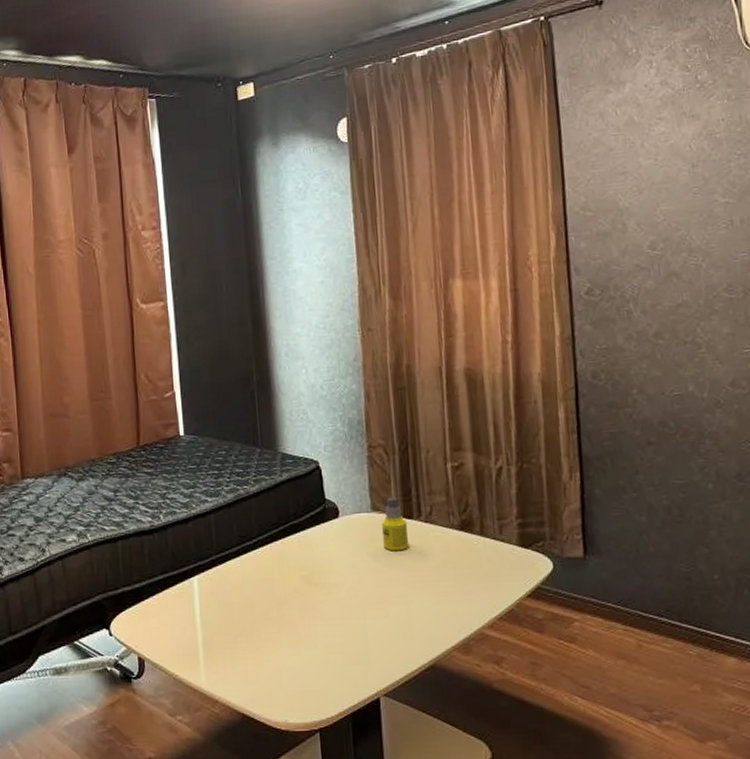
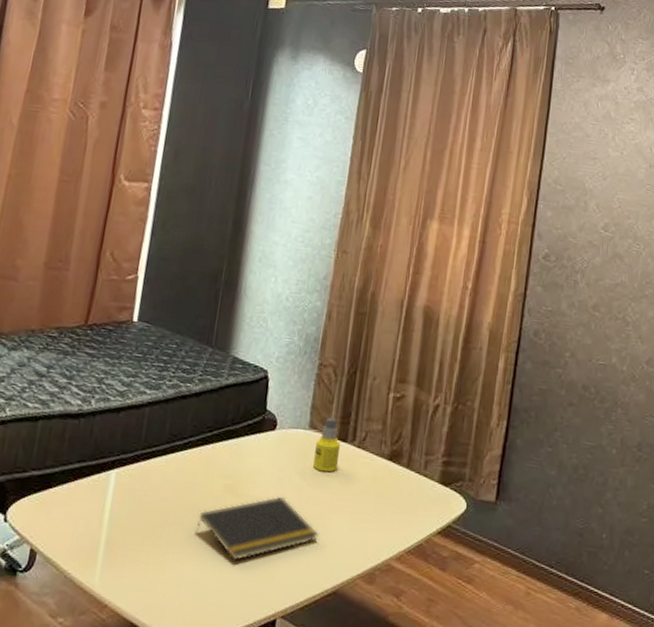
notepad: none [283,580,404,646] -> present [195,495,319,560]

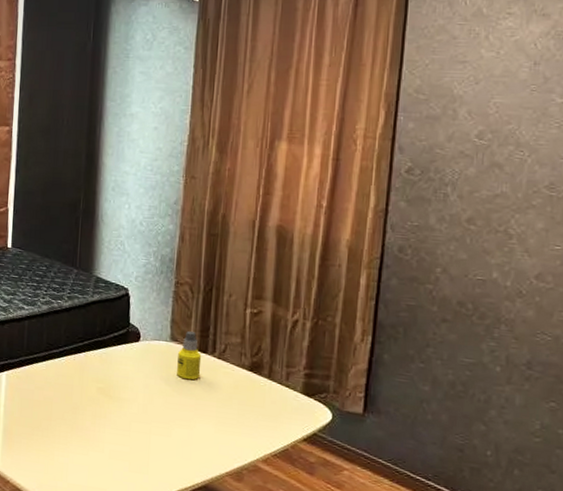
notepad: present [195,495,319,560] -> none [76,399,186,453]

